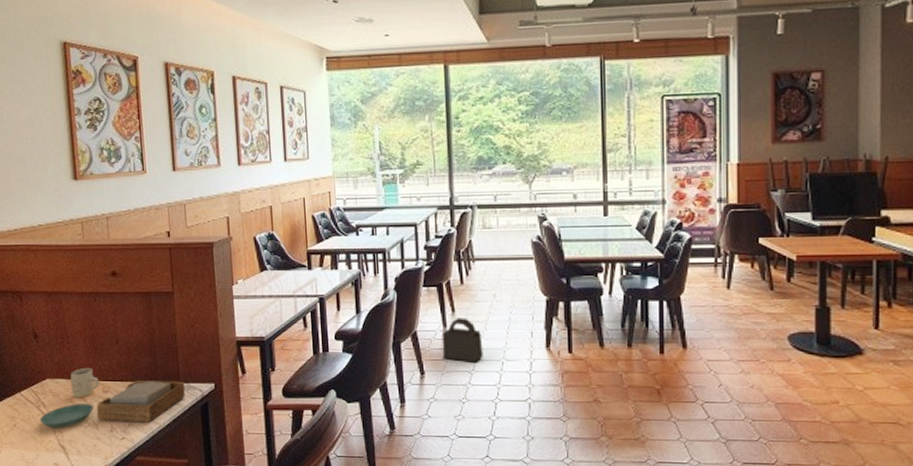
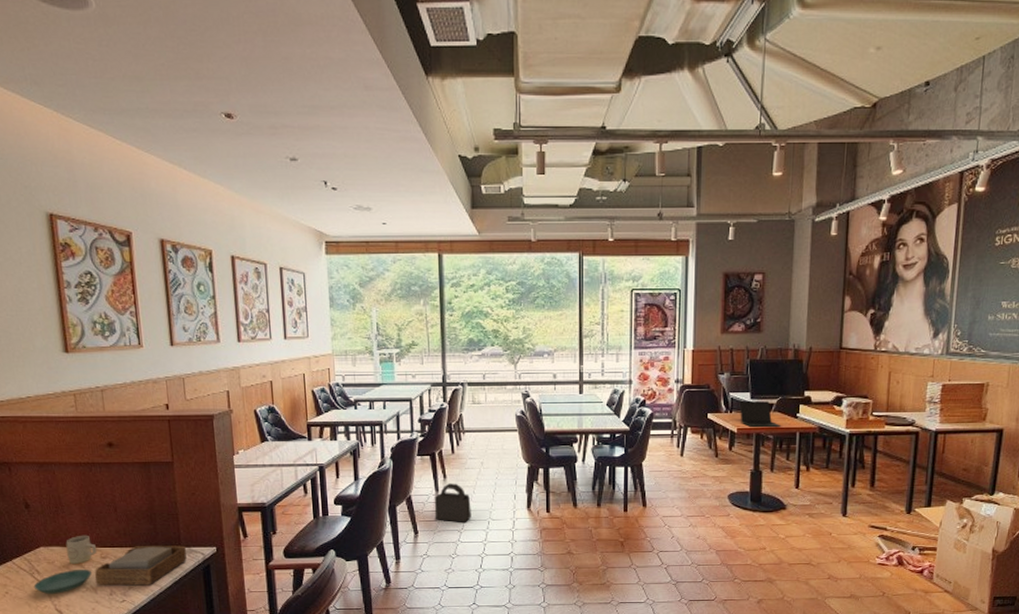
laptop: none [798,221,853,255] -> present [739,400,782,428]

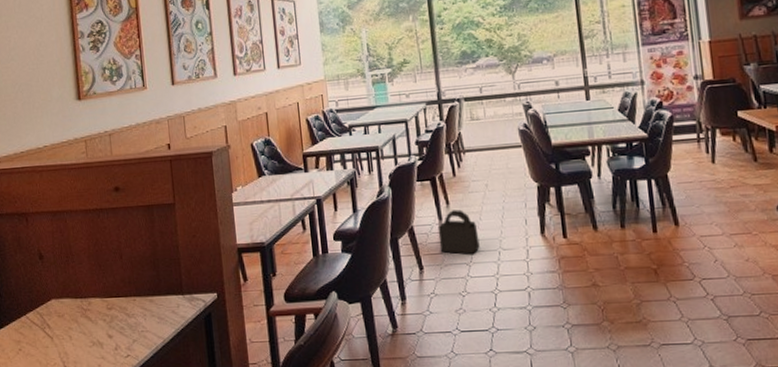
saucer: present [33,569,92,594] -> none [44,321,98,350]
mug: present [66,535,98,564] -> none [75,285,104,317]
napkin holder: present [94,545,187,586] -> none [101,293,189,340]

